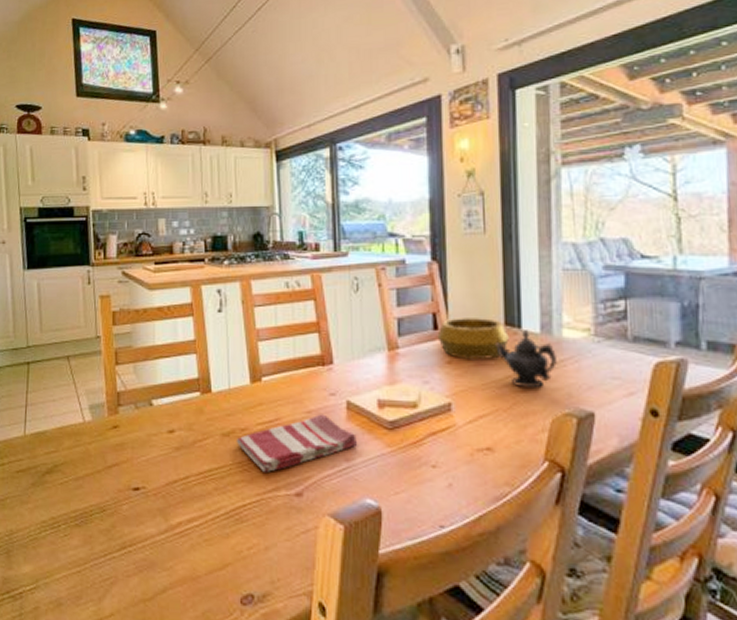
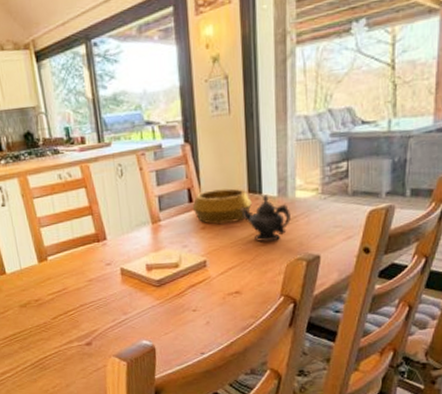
dish towel: present [236,414,357,472] -> none [32,280,132,330]

